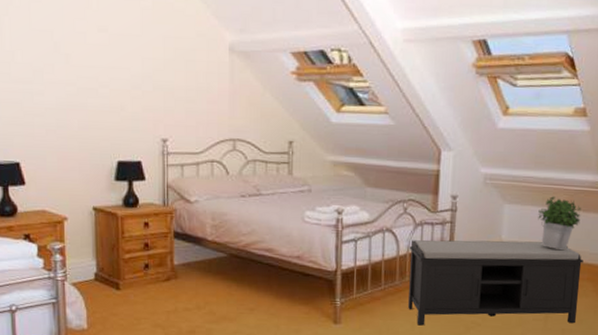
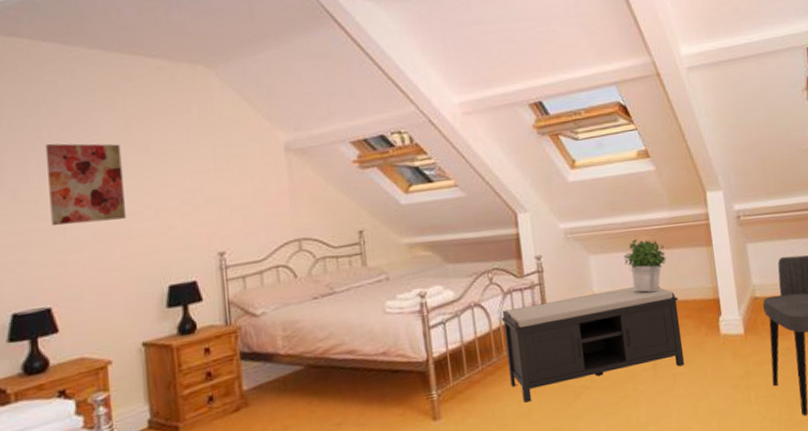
wall art: none [17,10,84,93] -> present [45,143,125,226]

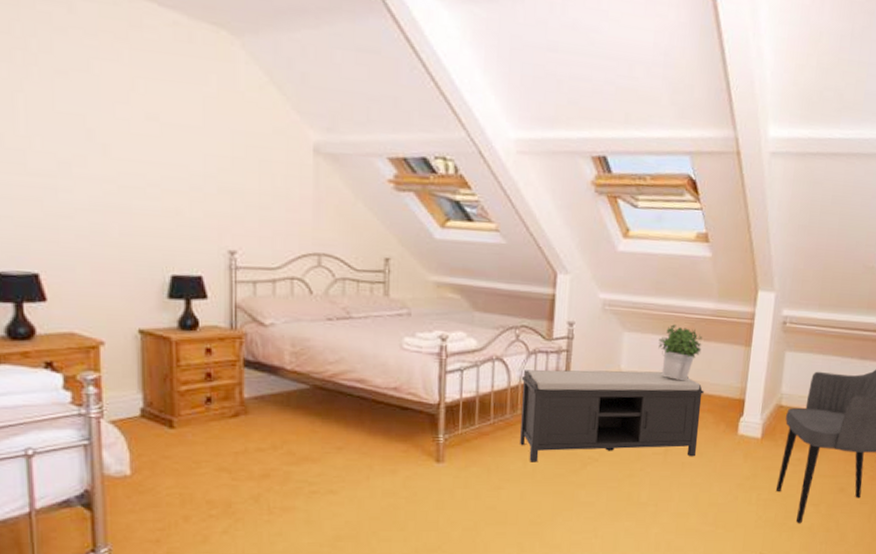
wall art: present [45,143,125,226] -> none [35,86,127,192]

